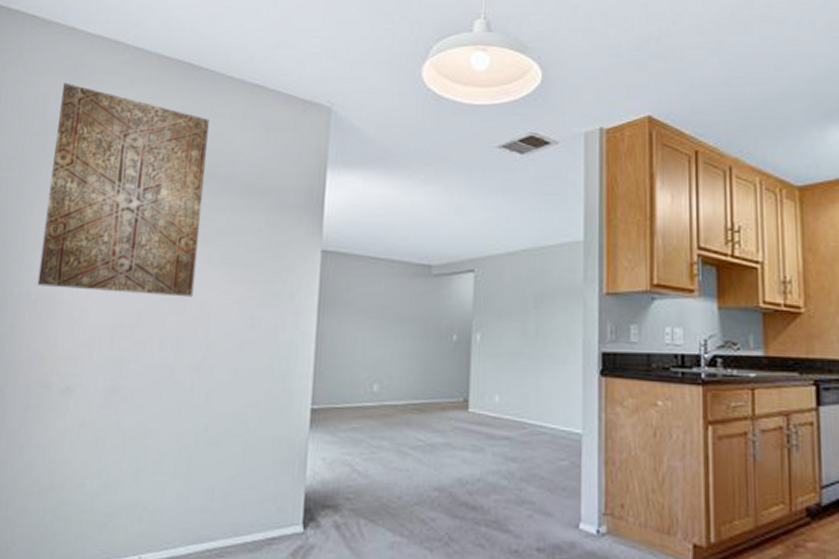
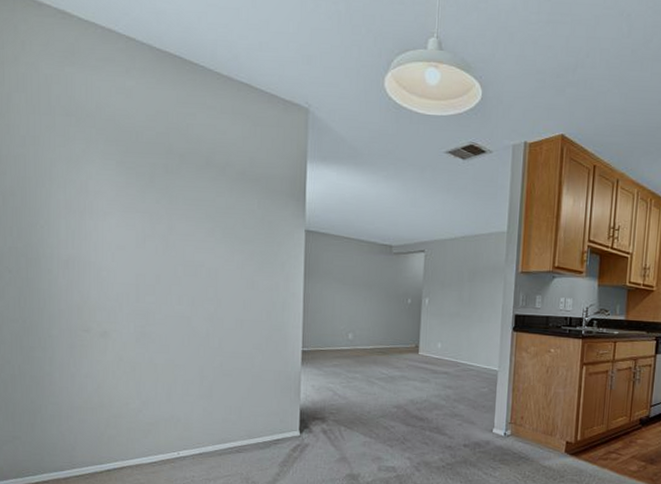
wall art: present [37,82,209,297] -> none [64,66,204,264]

